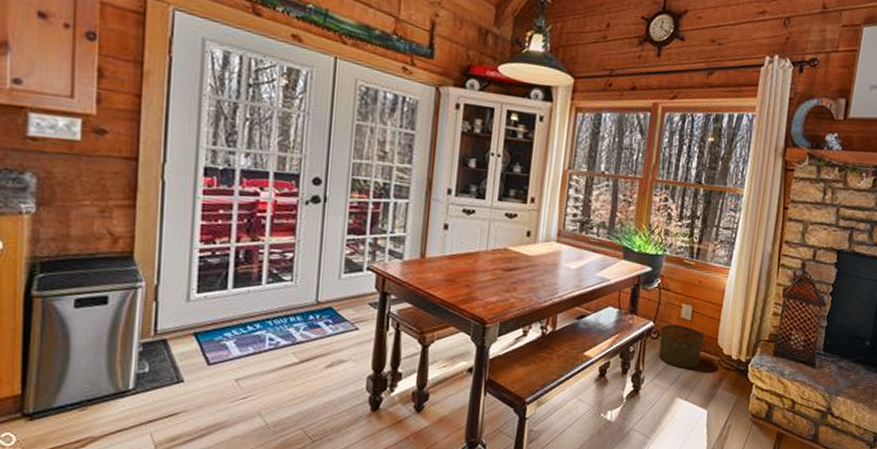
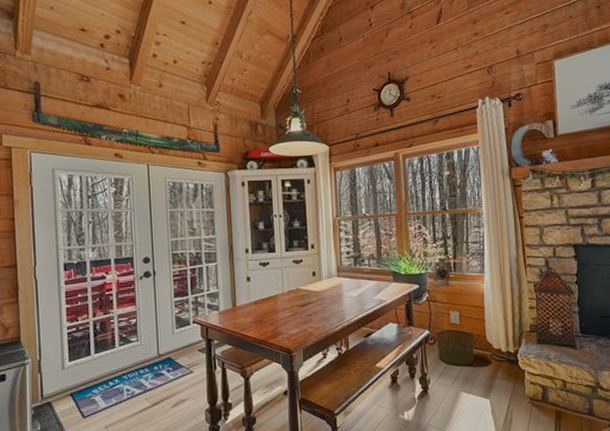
lantern: none [669,234,694,274] -> present [432,252,452,286]

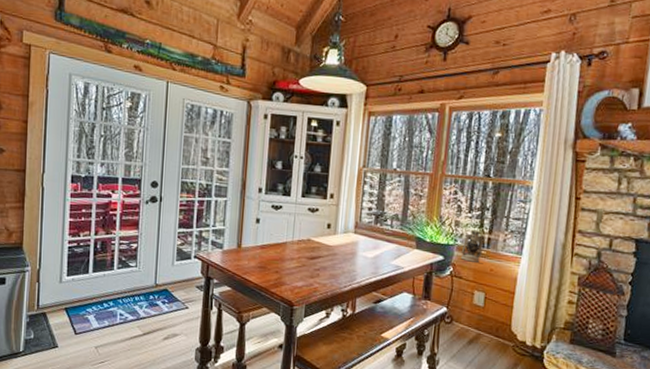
basket: present [436,329,475,366] -> none [453,310,498,353]

